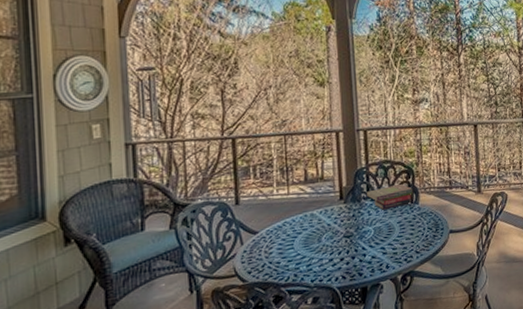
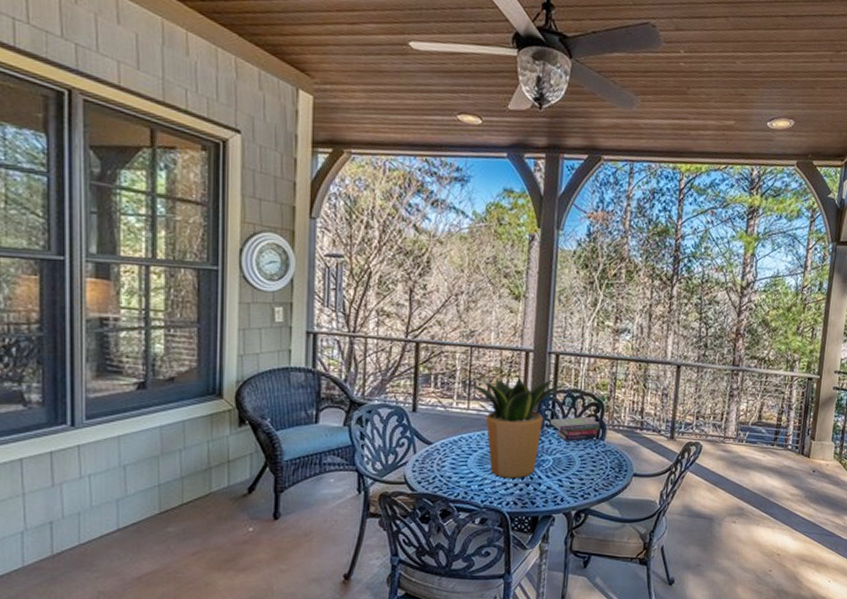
potted plant: none [285,154,378,255] -> present [467,376,567,479]

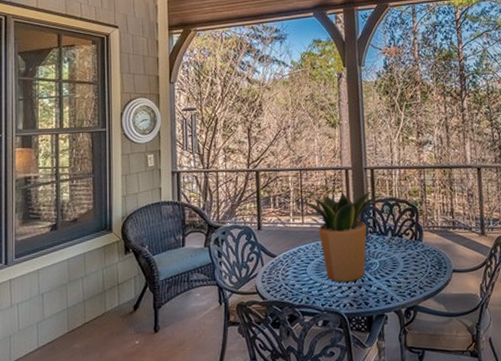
books: present [550,416,600,441] -> none [373,220,416,245]

